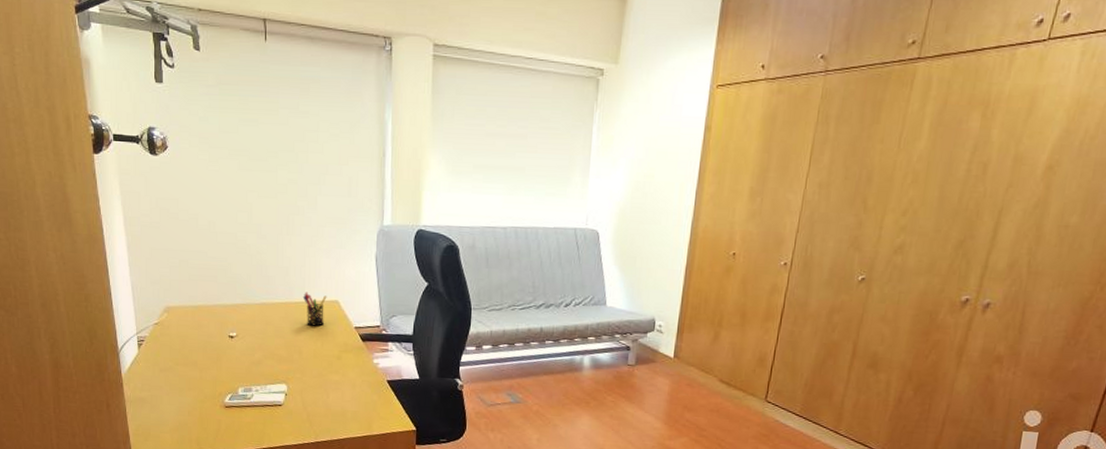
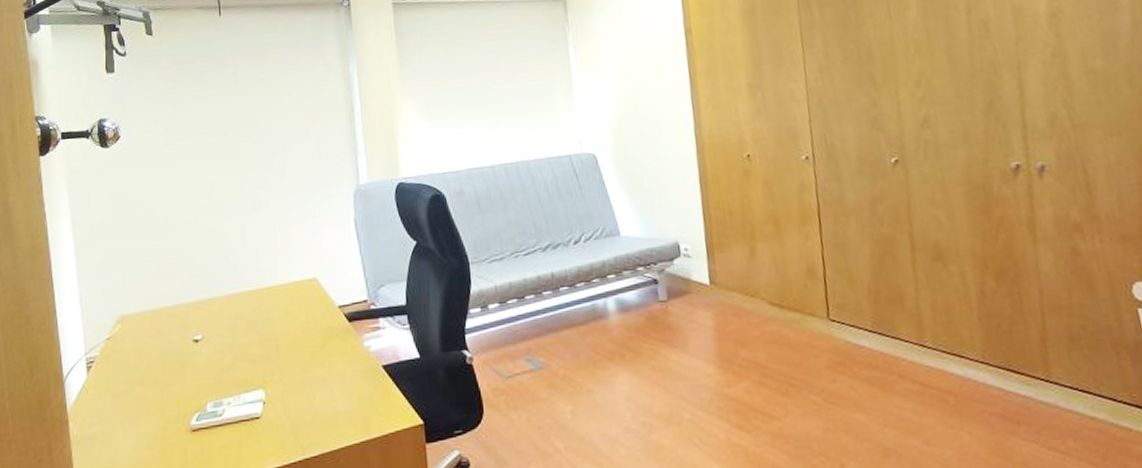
pen holder: present [302,292,327,326] -> none [276,273,304,313]

